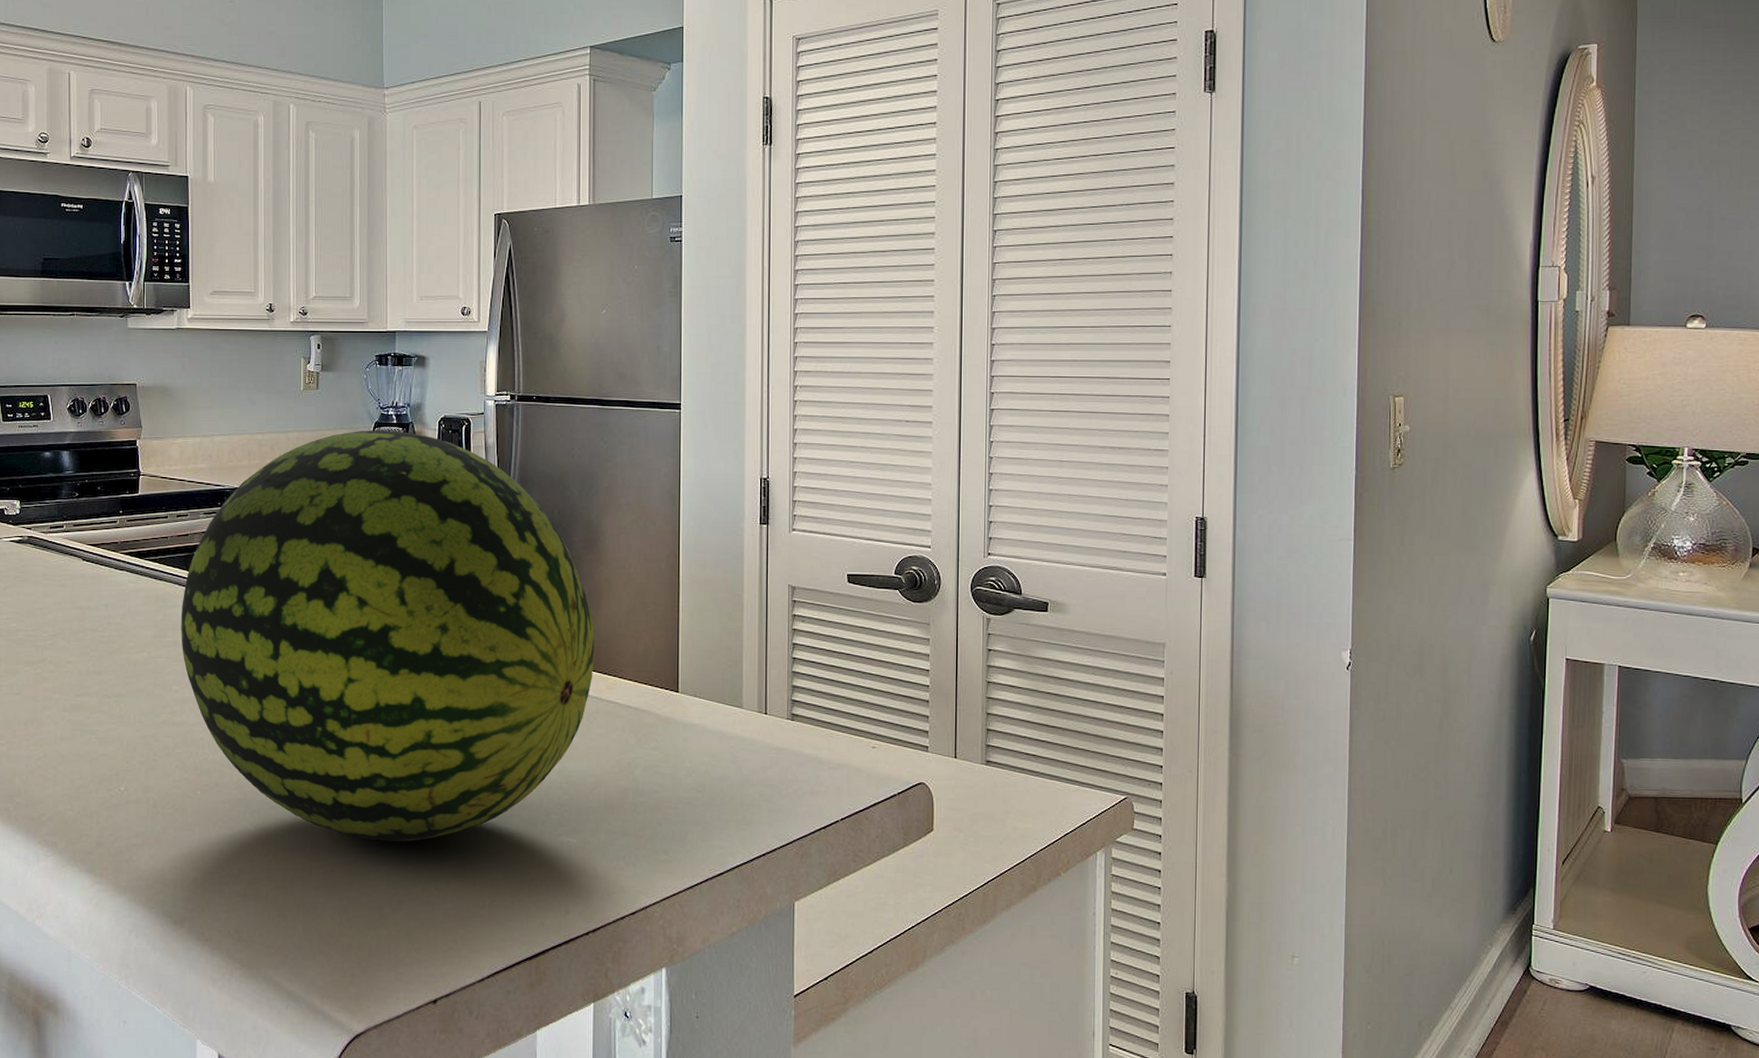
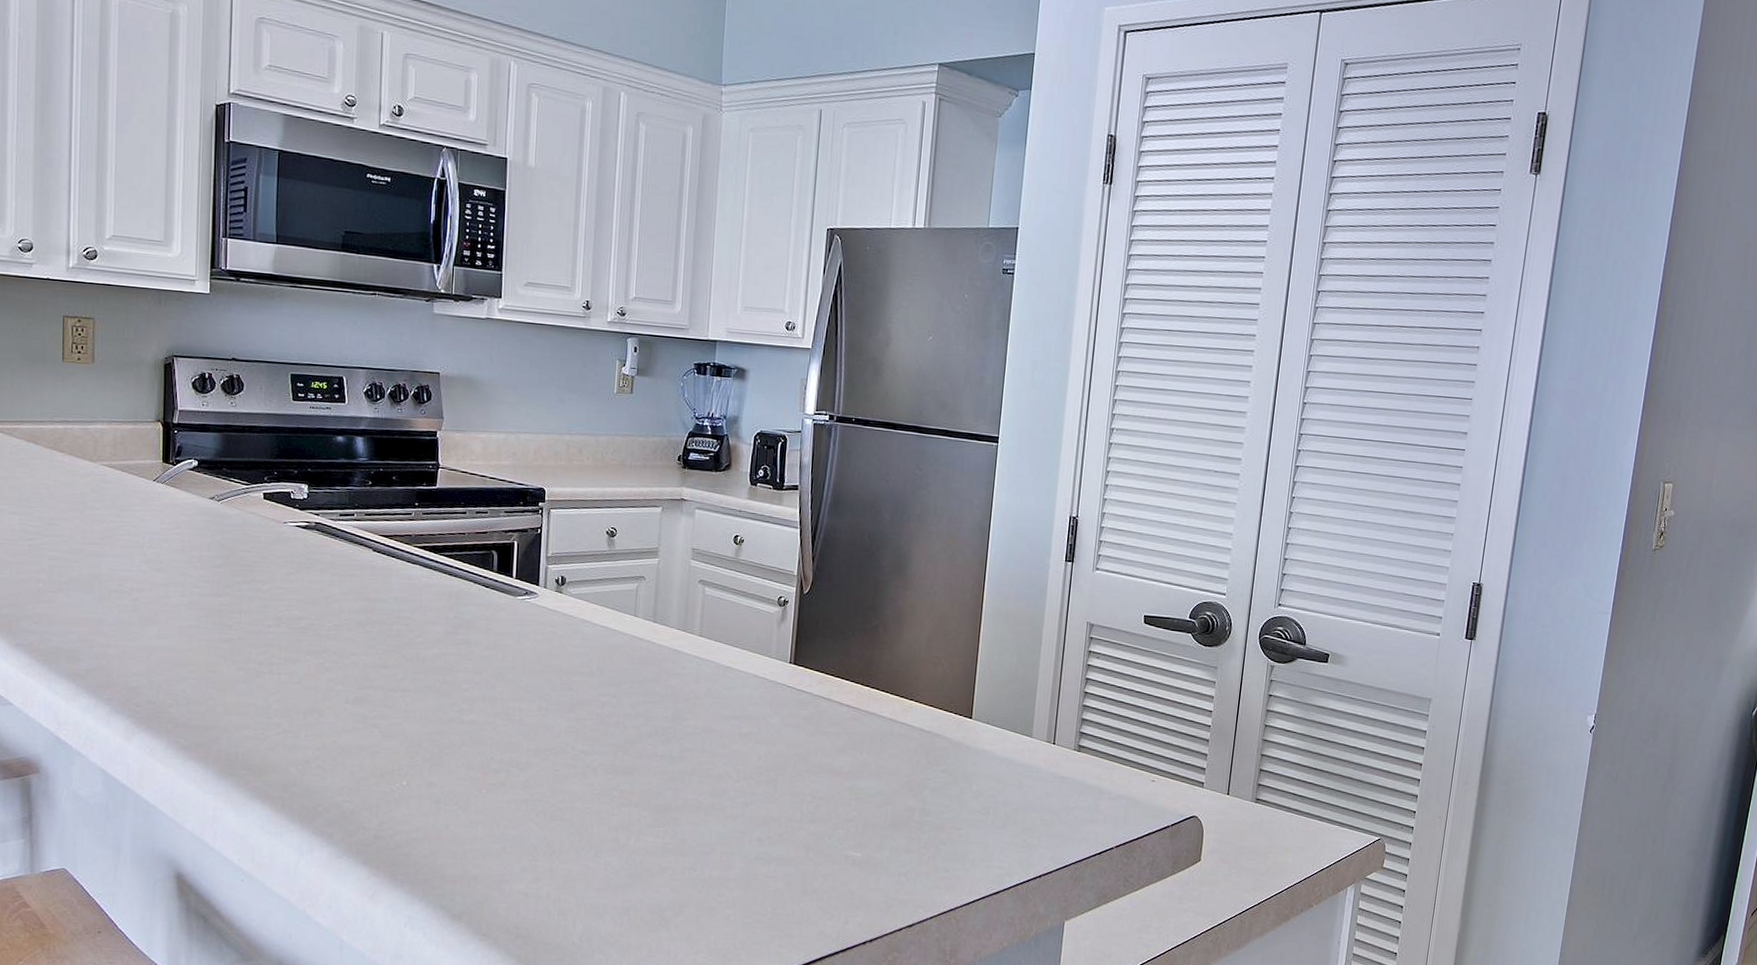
fruit: present [181,430,595,842] -> none [473,439,895,849]

